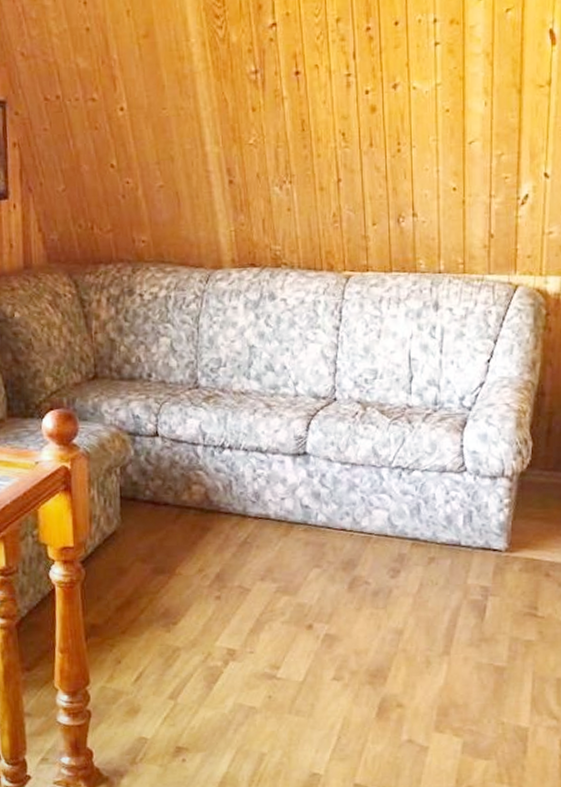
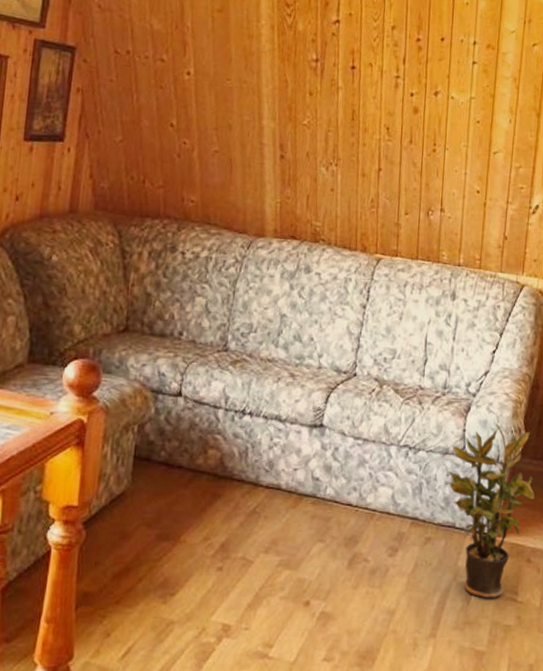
potted plant: none [448,435,550,615] -> present [449,422,535,599]

